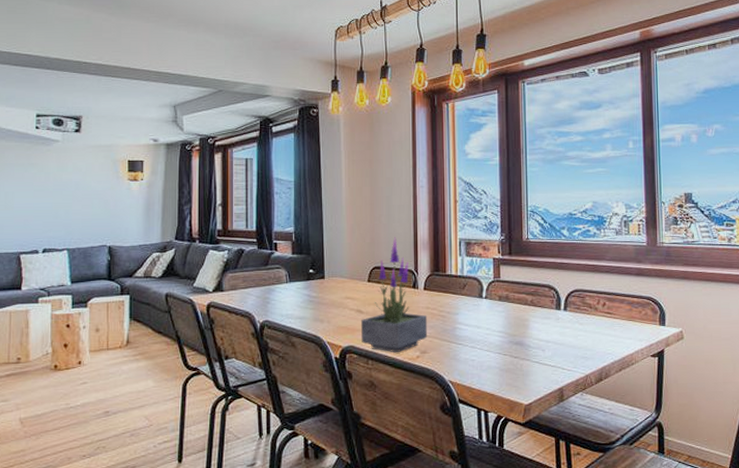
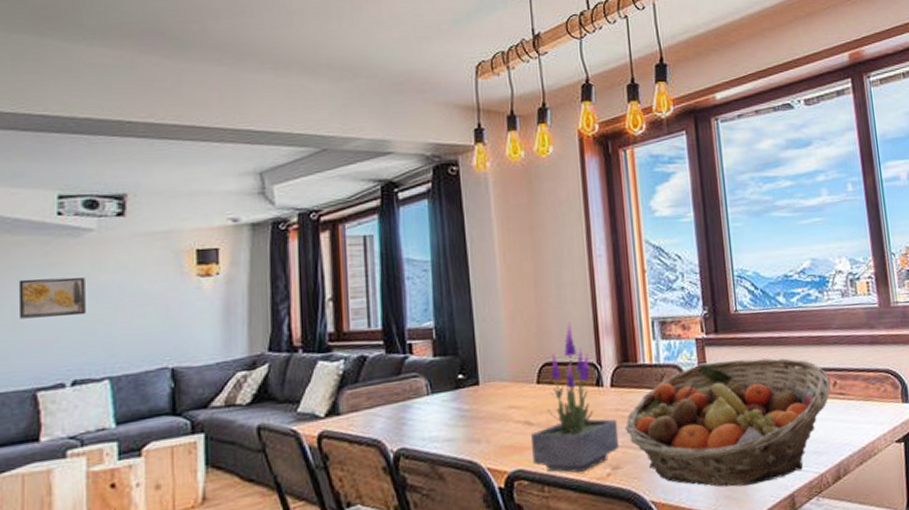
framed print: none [9,174,53,203] -> present [18,277,86,319]
fruit basket: none [432,278,600,377] -> present [624,358,830,487]

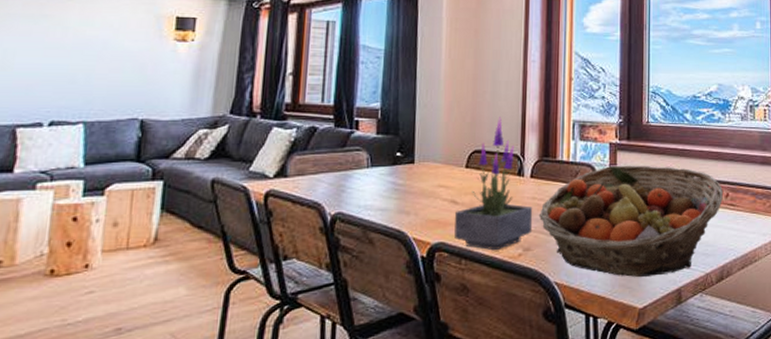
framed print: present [18,277,86,319] -> none [8,26,73,64]

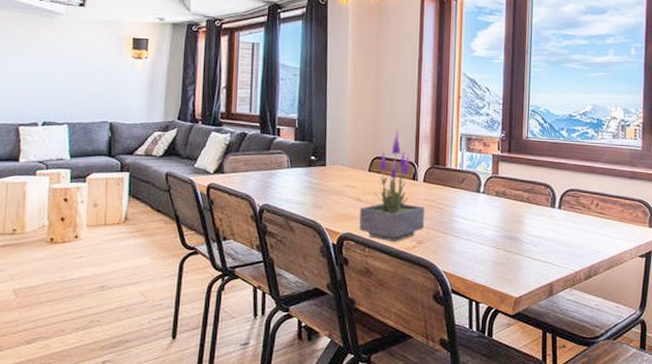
fruit basket: present [538,165,723,277] -> none [430,174,593,271]

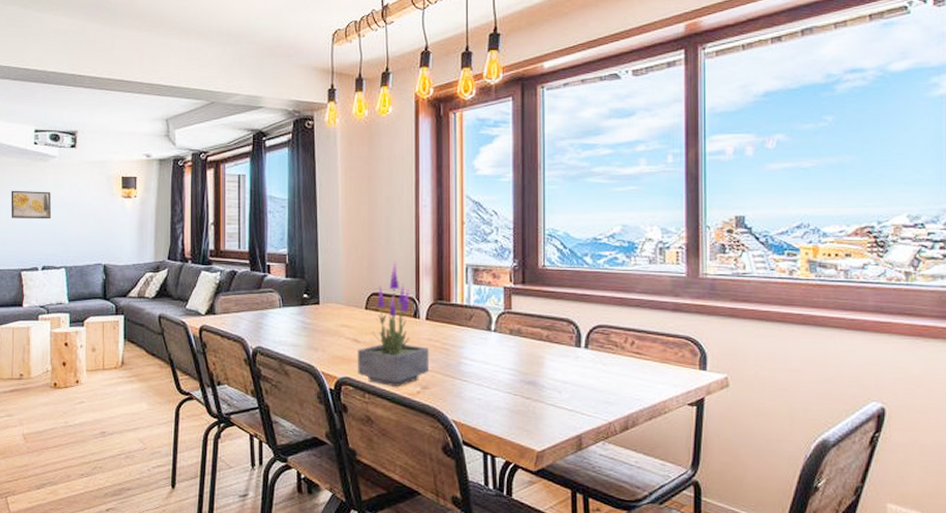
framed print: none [9,44,55,76] -> present [11,190,51,220]

